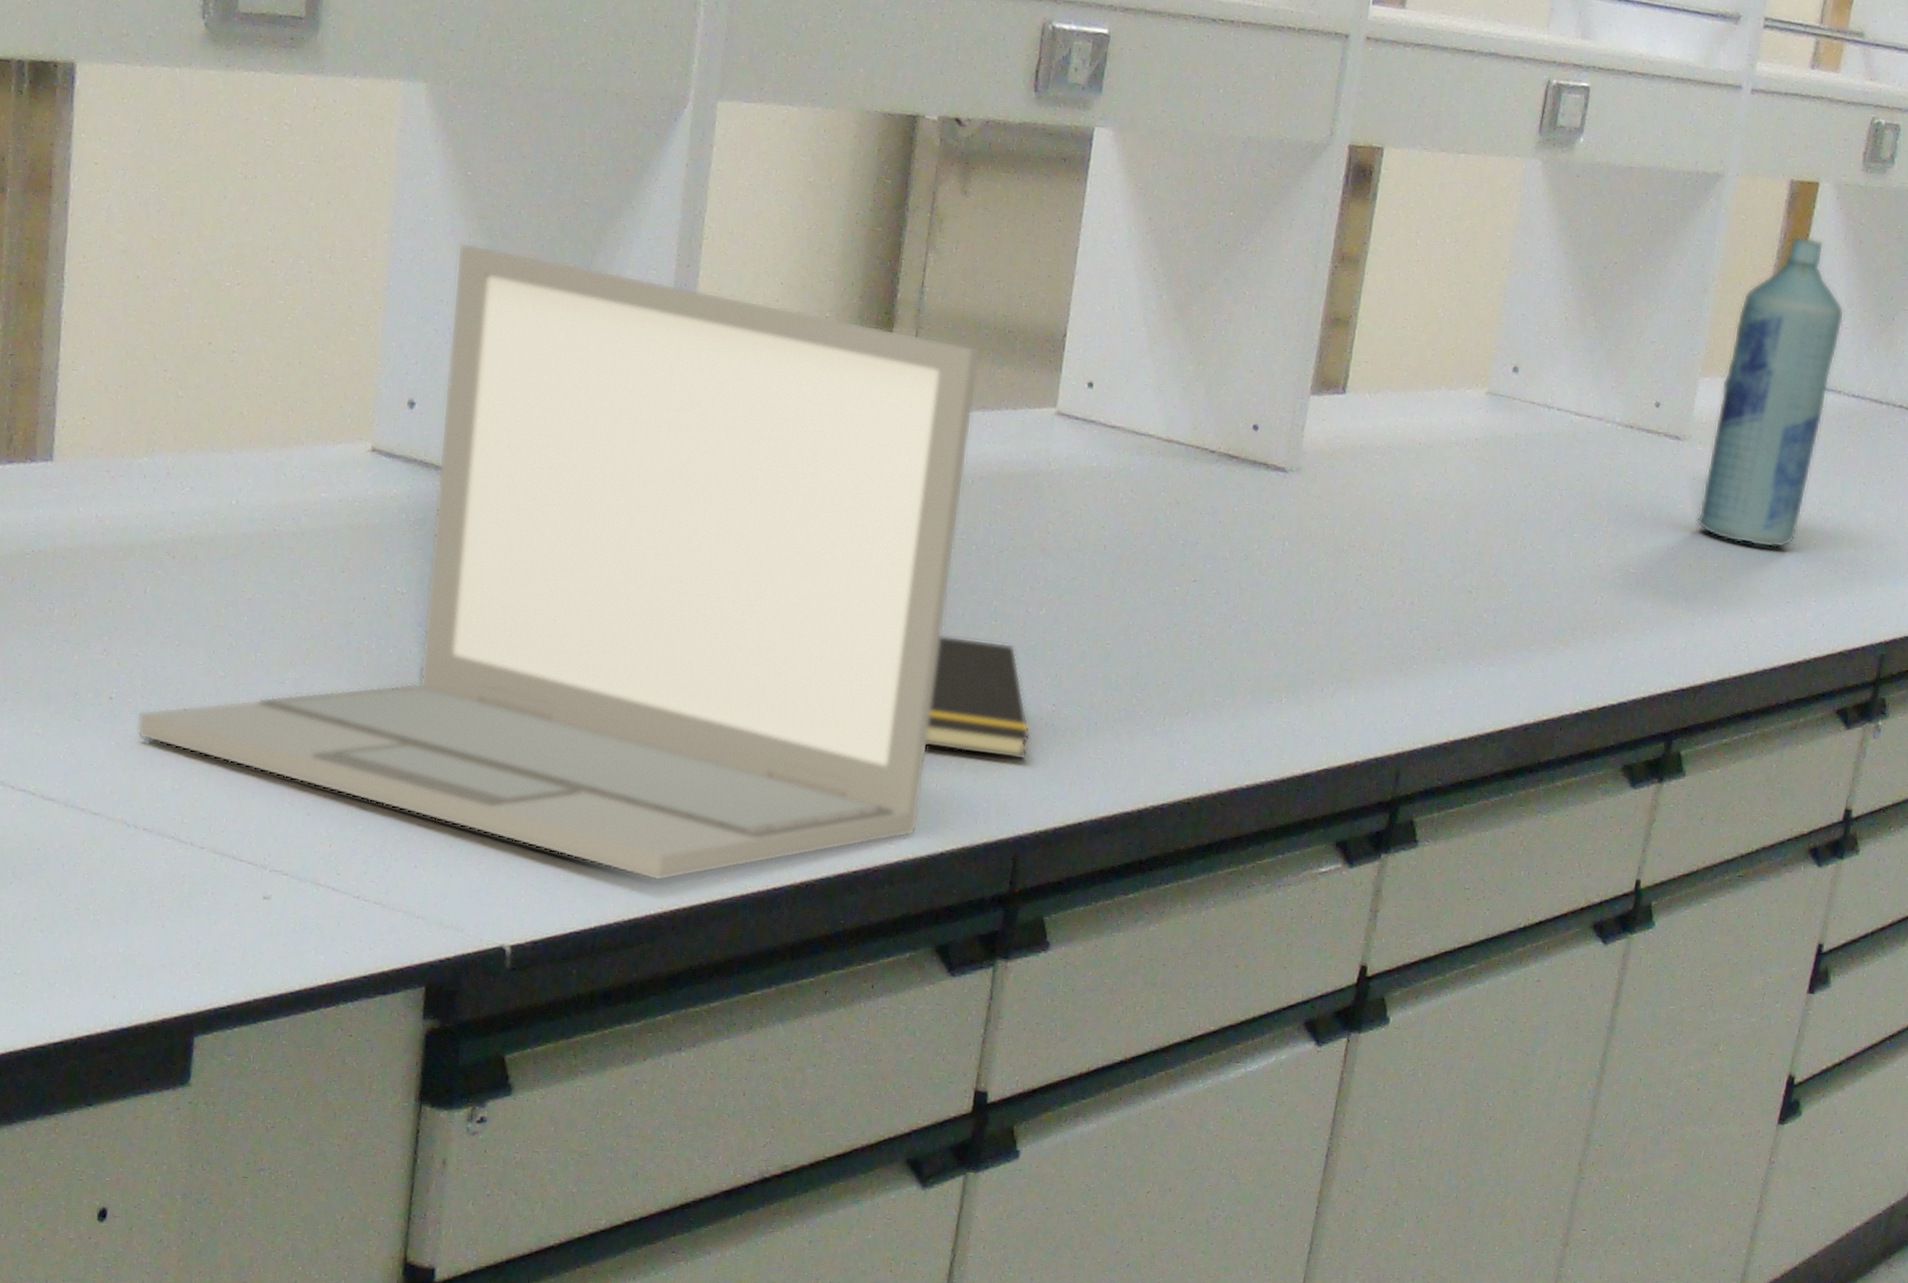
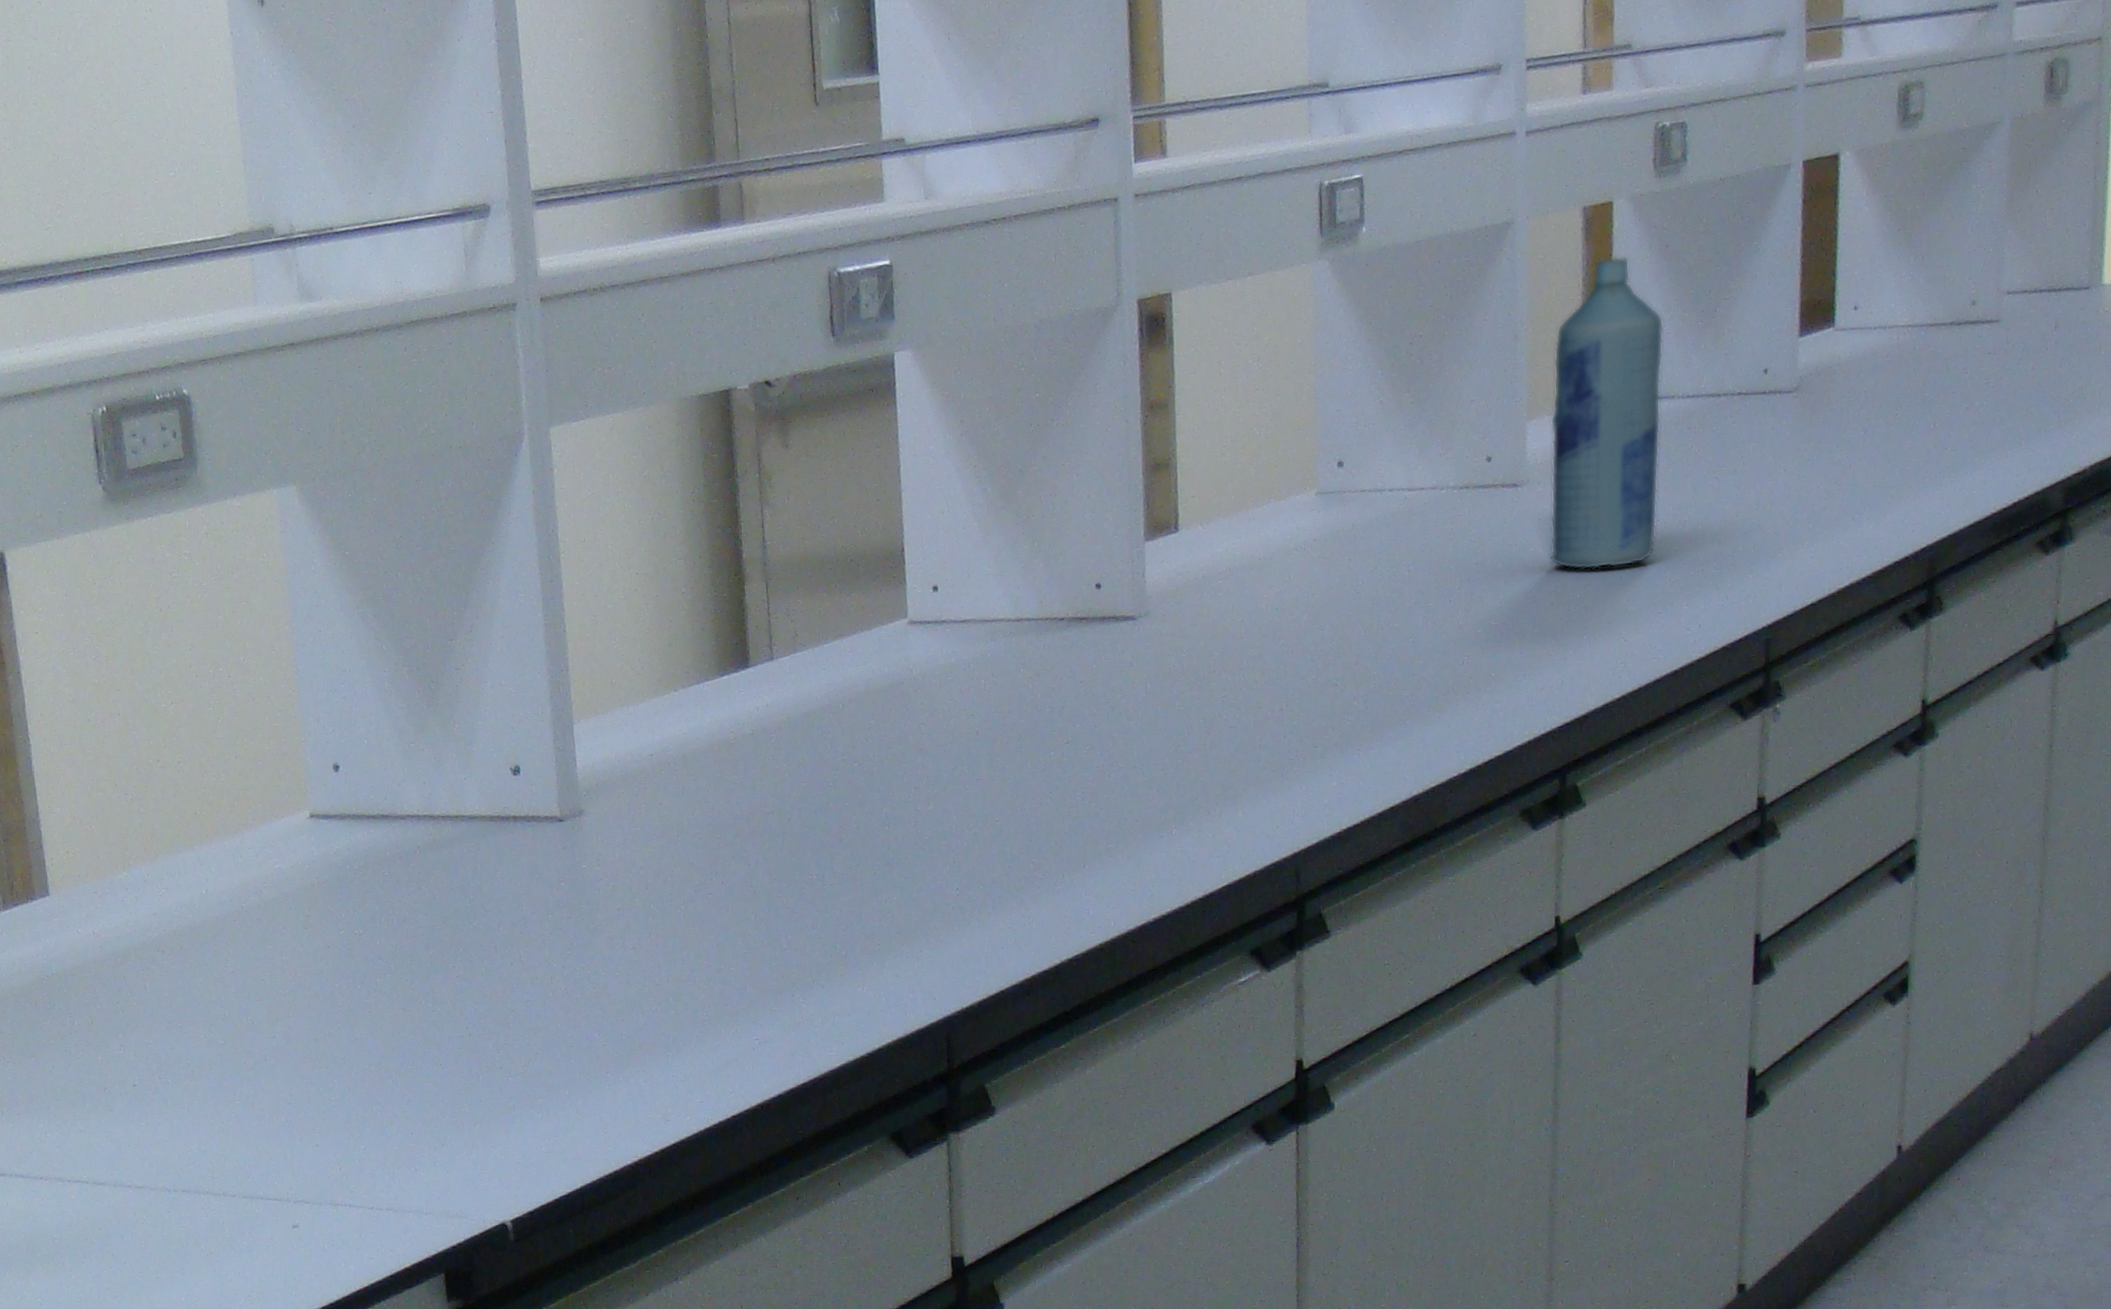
laptop: present [137,242,981,881] -> none [159,582,853,1134]
notepad: present [925,633,1031,760] -> none [840,843,942,957]

